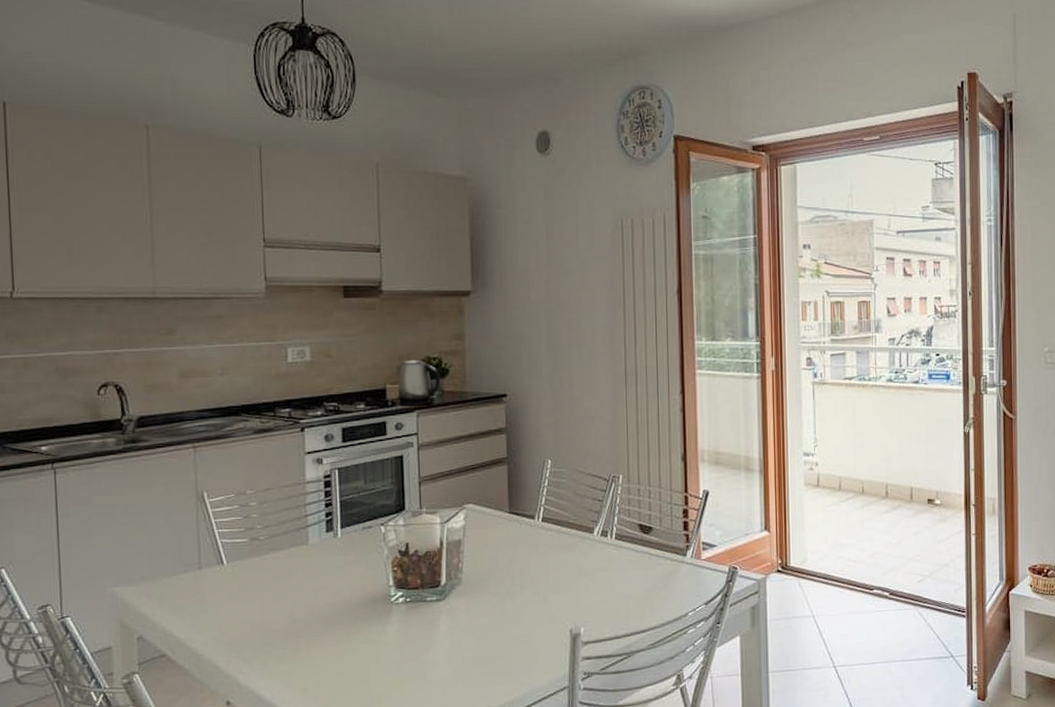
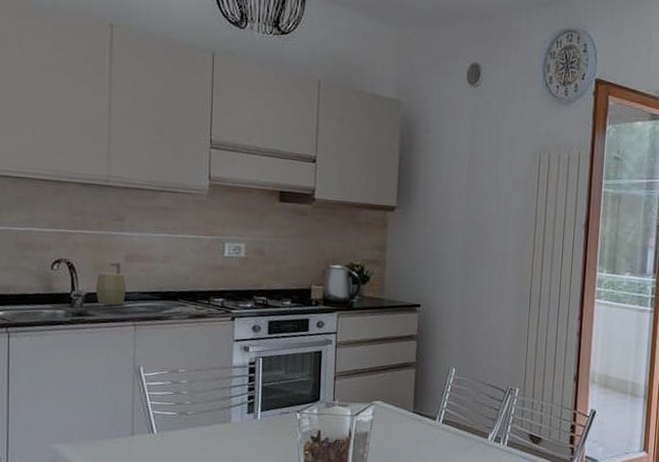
soap dispenser: none [148,380,183,428] -> present [95,262,126,306]

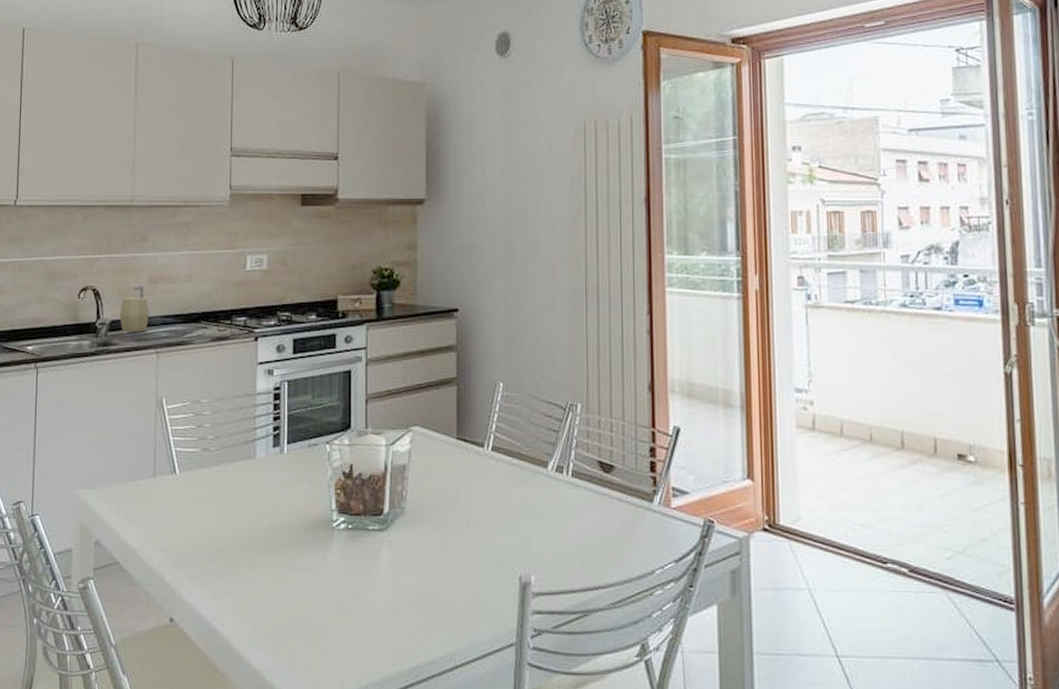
kettle: present [321,264,362,309] -> none [347,270,392,320]

